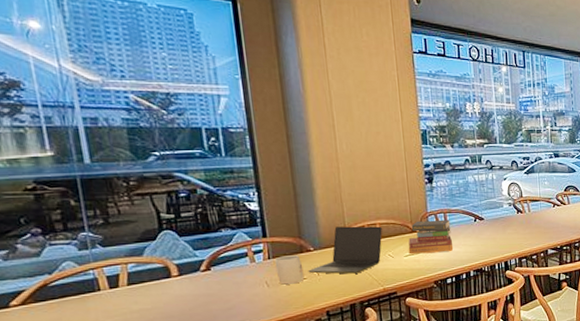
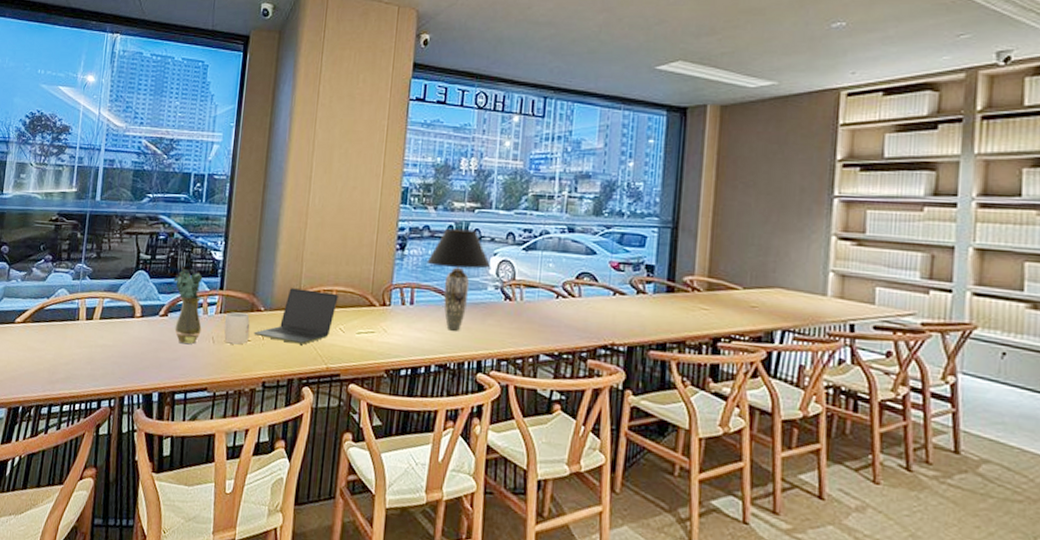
vase: none [208,222,253,292] -> present [173,268,203,344]
books: present [408,219,453,255] -> none [362,293,417,336]
table lamp: none [452,161,504,243] -> present [426,228,491,332]

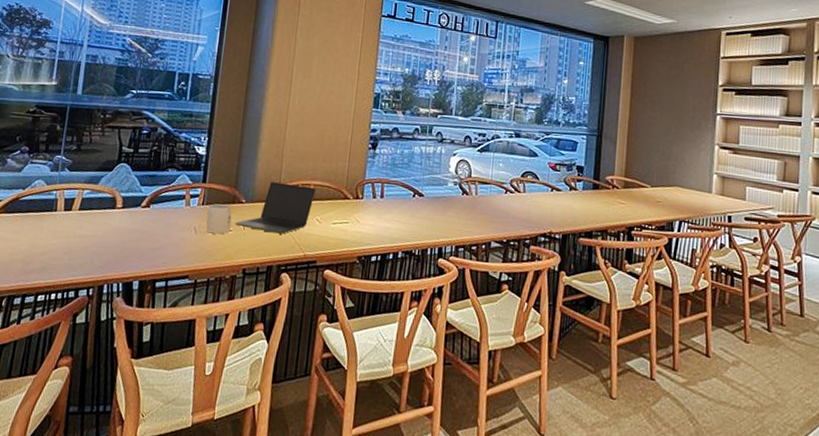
vase: present [173,268,203,344] -> none [156,161,186,234]
table lamp: present [426,228,491,332] -> none [395,130,451,223]

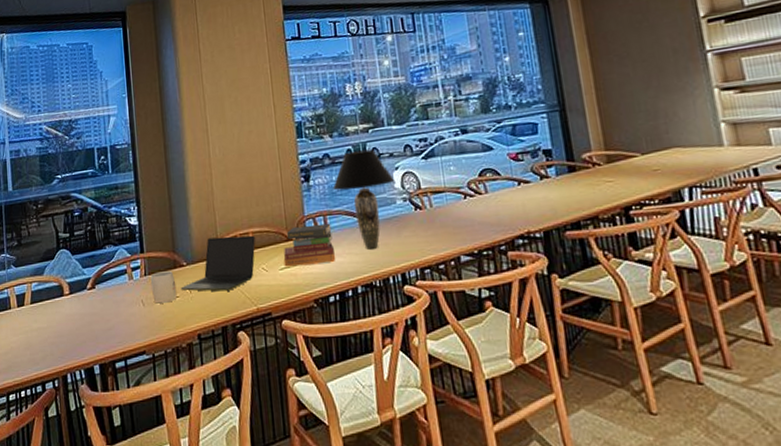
books: none [337,187,387,226] -> present [283,223,335,267]
table lamp: none [395,130,451,223] -> present [333,149,396,251]

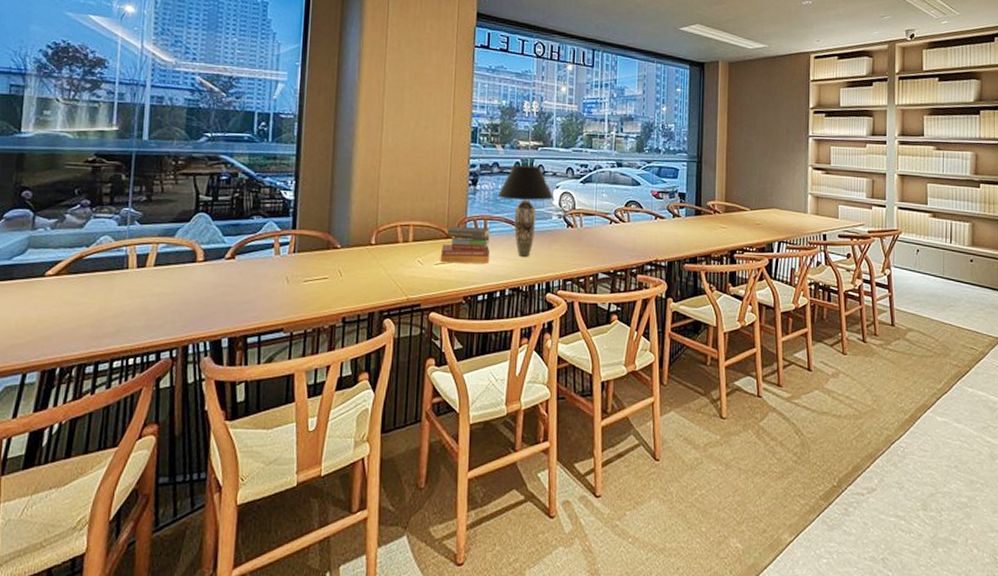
mug: present [150,271,177,304] -> none [298,251,327,283]
laptop: present [180,235,256,292] -> none [331,224,415,278]

